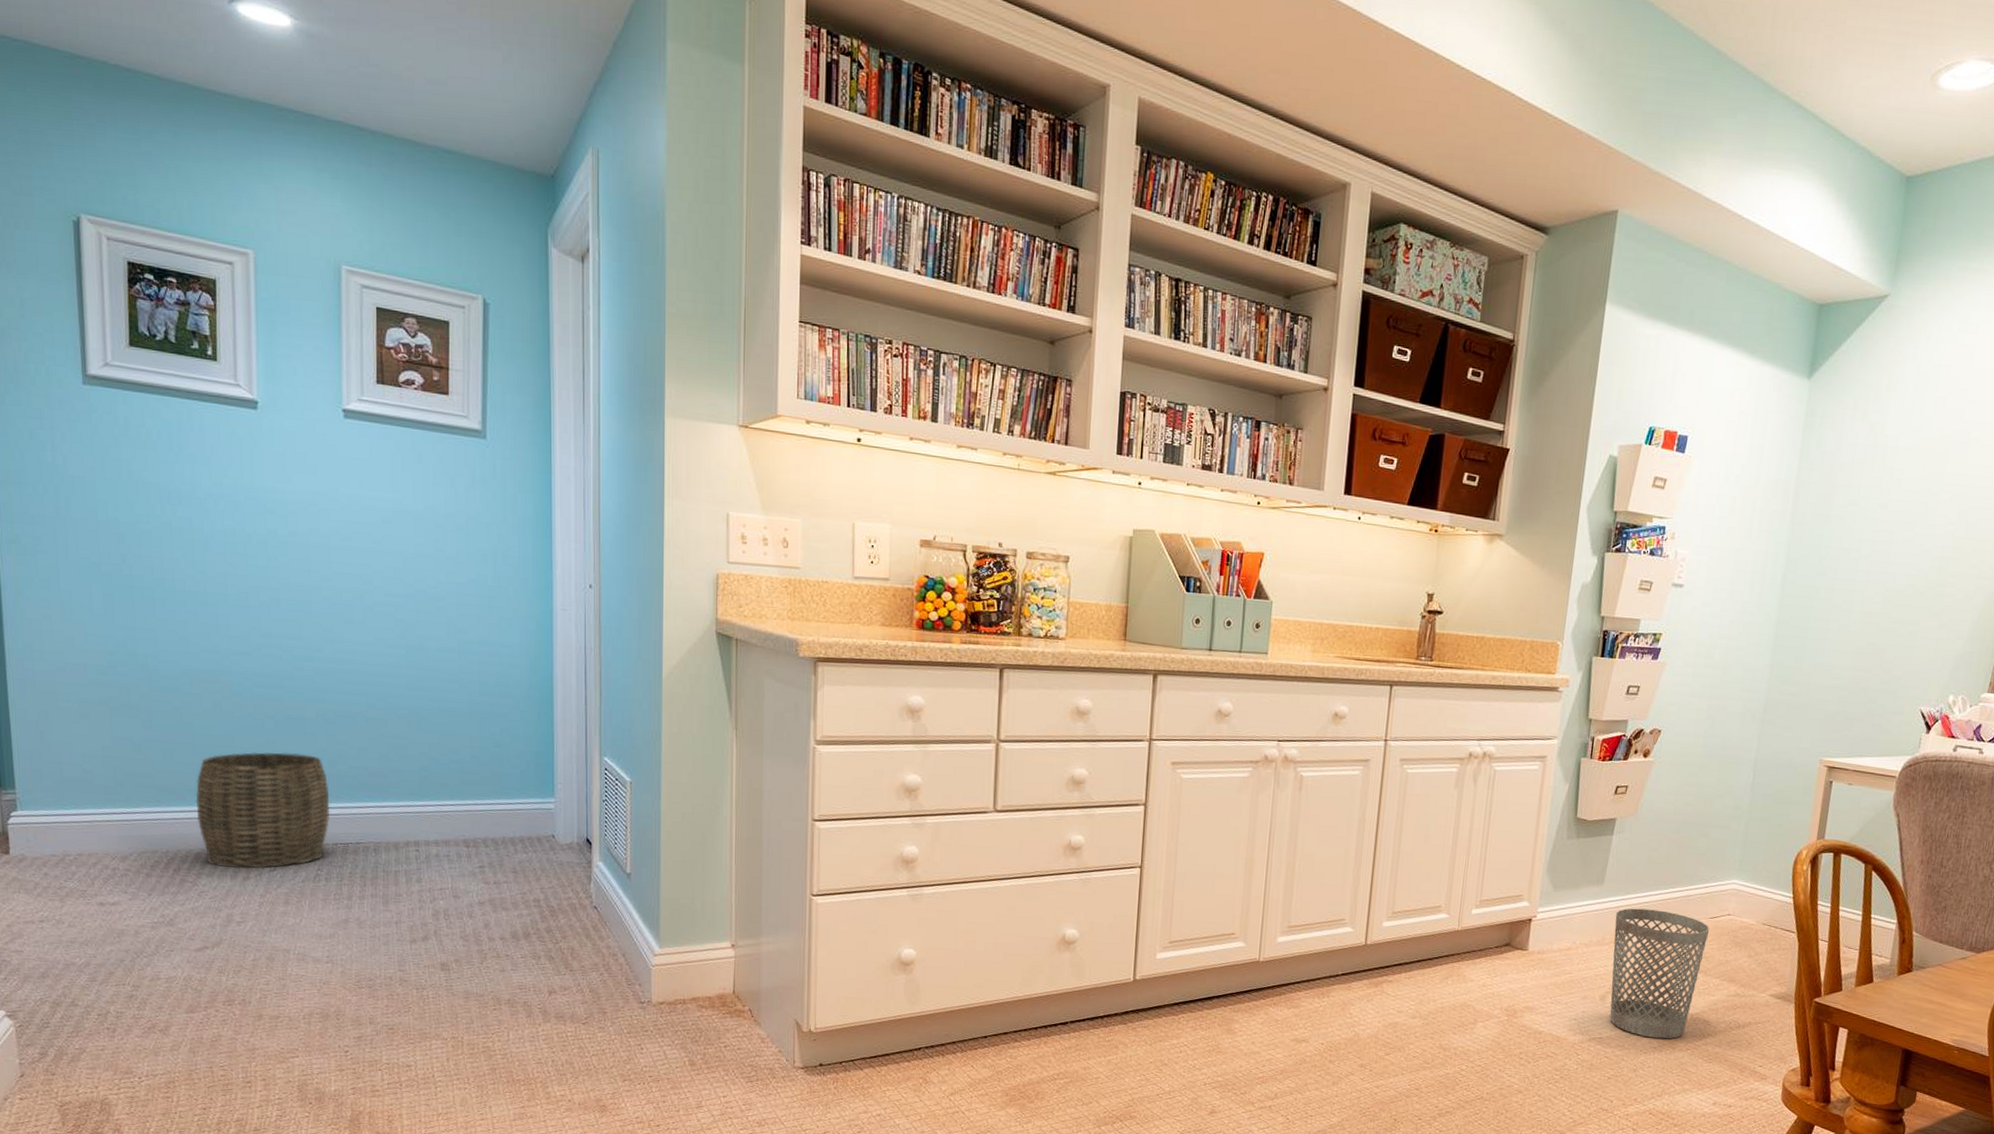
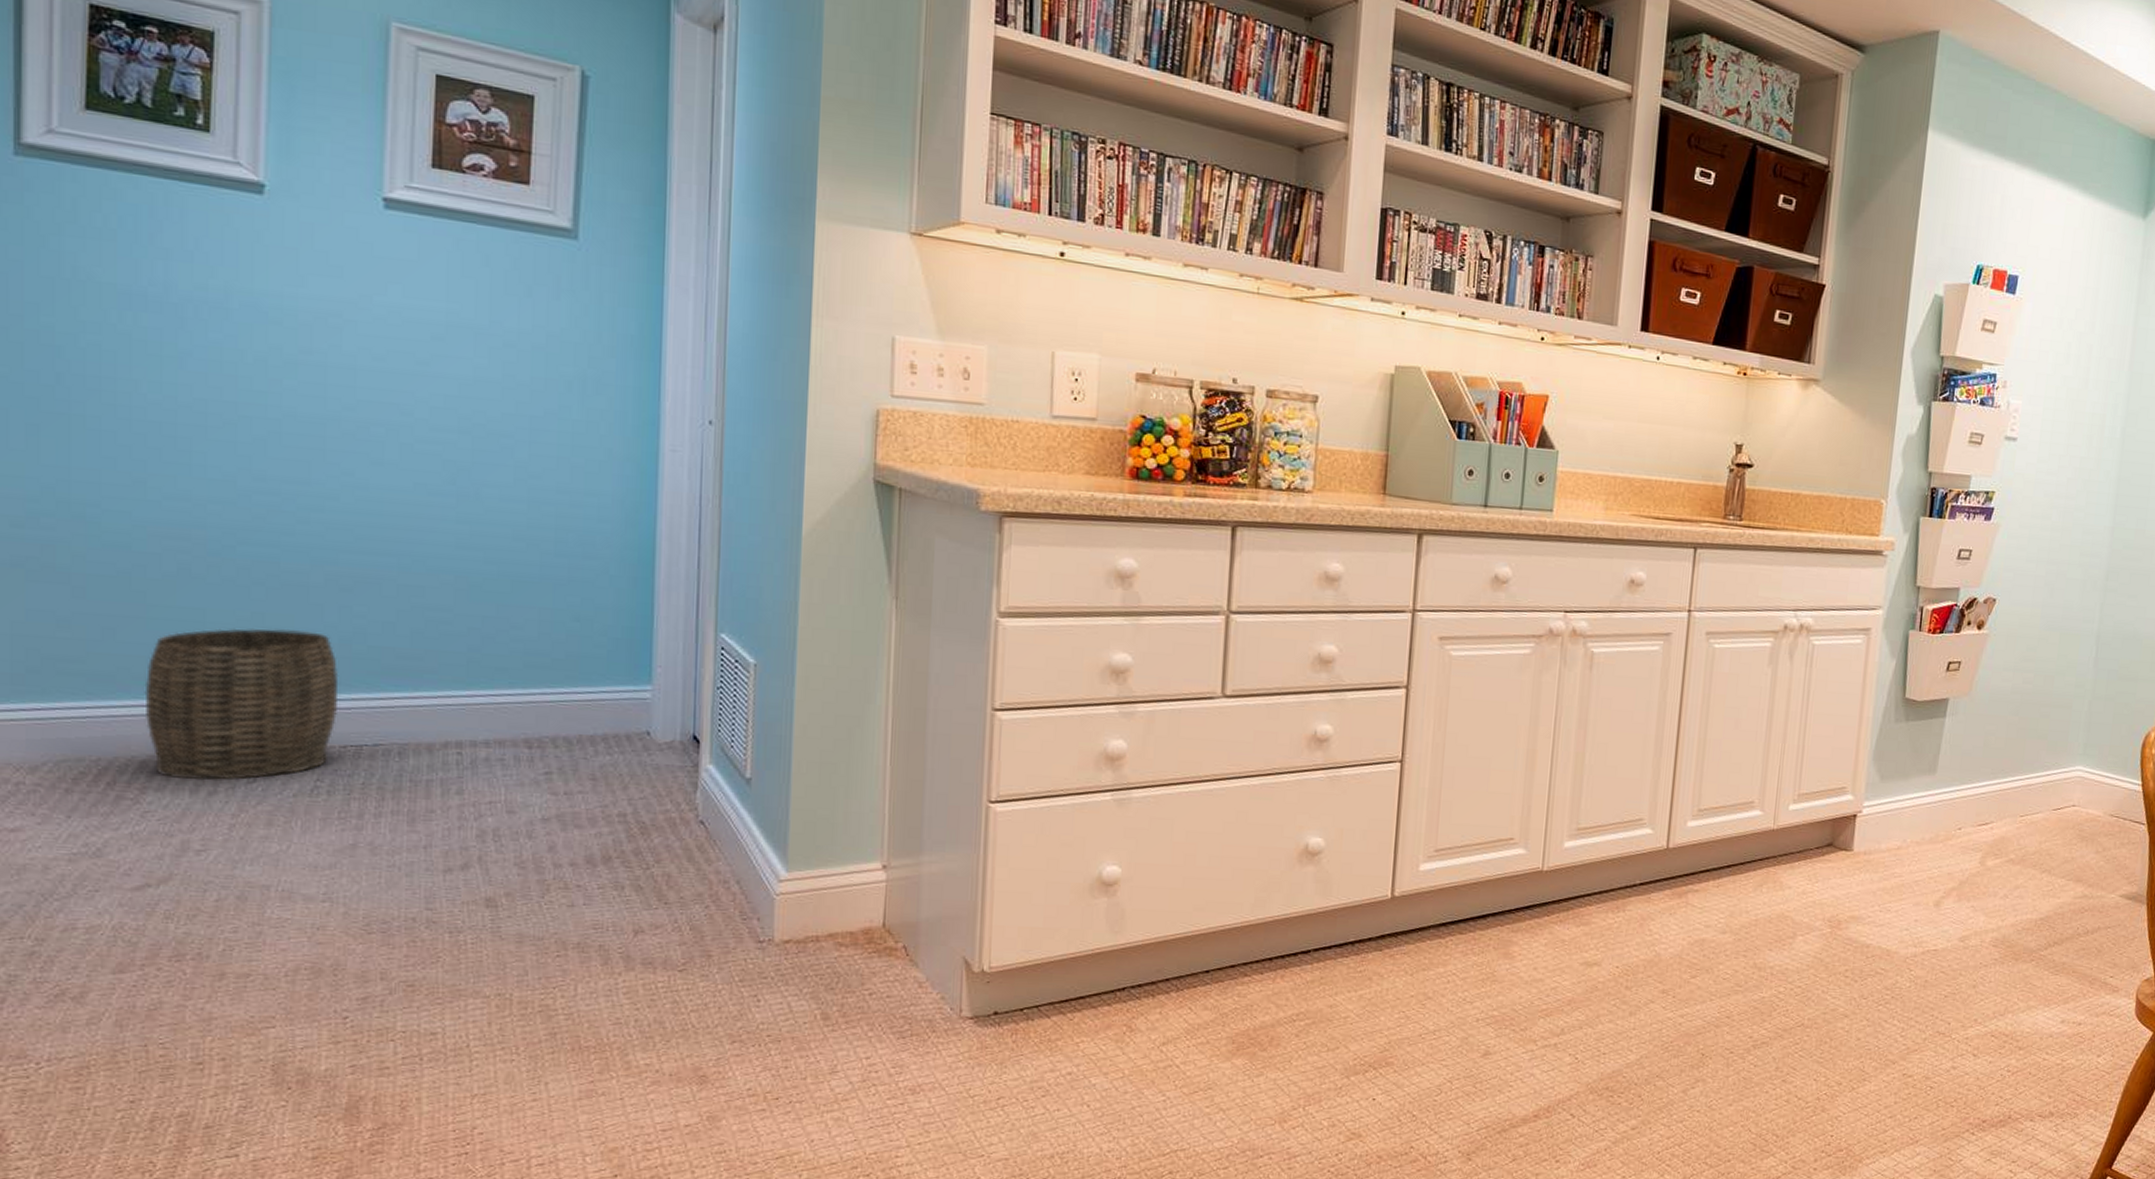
wastebasket: present [1610,908,1710,1039] -> none [1945,800,2054,949]

